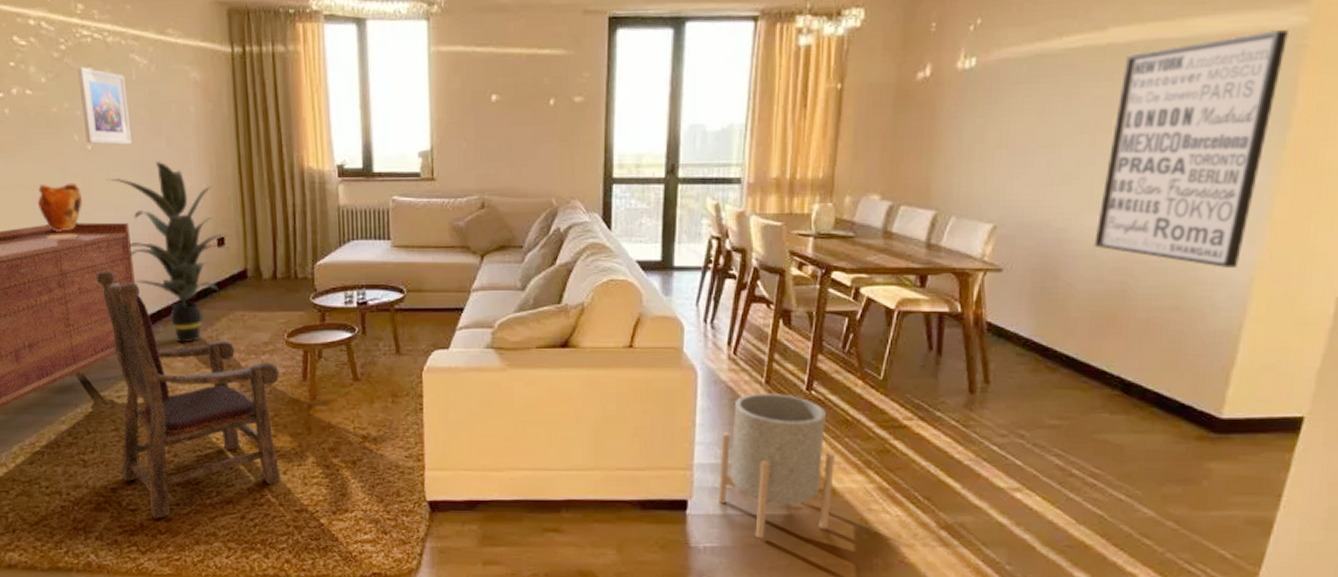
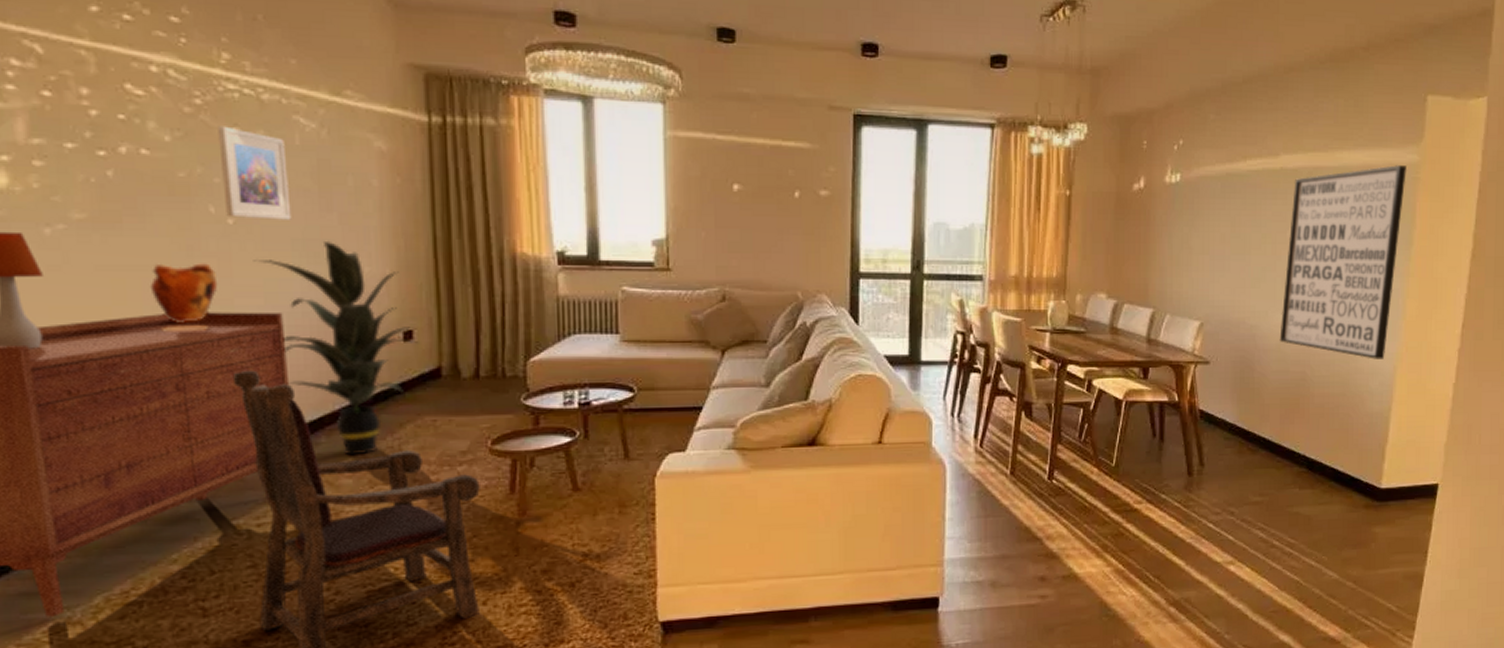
planter: present [717,393,835,538] -> none [968,484,1076,630]

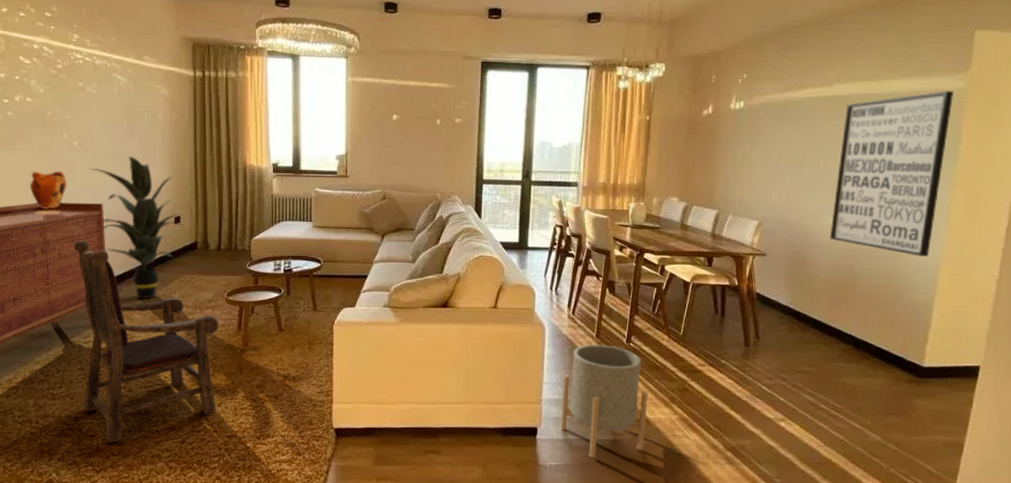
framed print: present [218,126,292,220] -> none [70,82,110,142]
planter: none [968,484,1076,630] -> present [560,345,648,458]

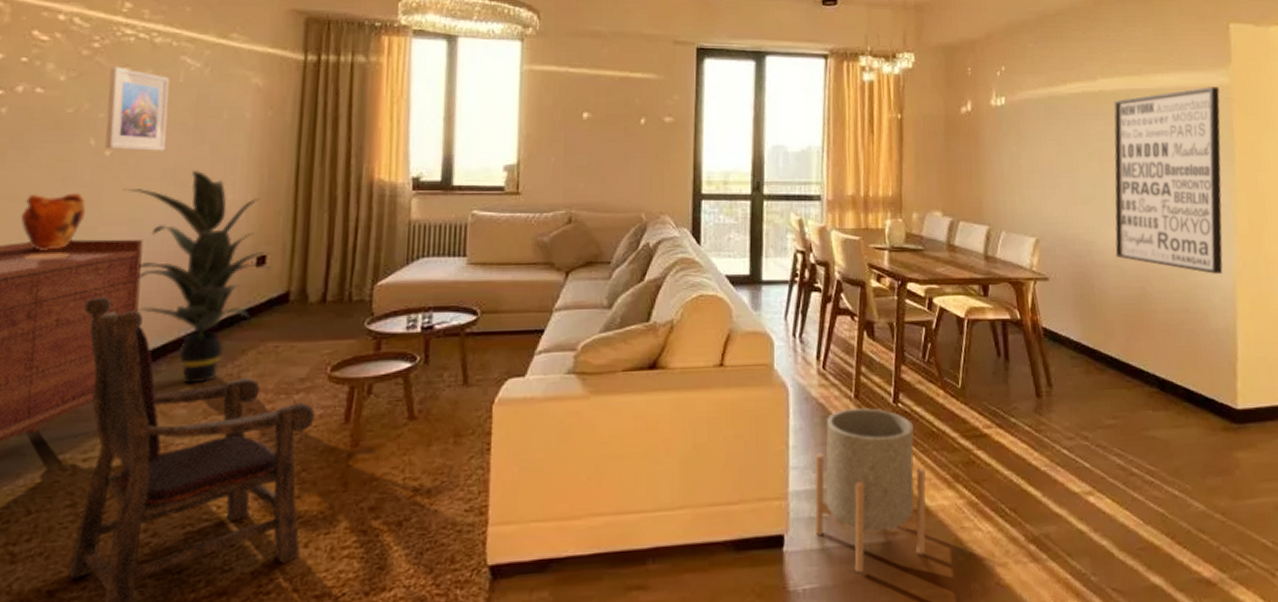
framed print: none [70,82,110,142] -> present [105,66,170,151]

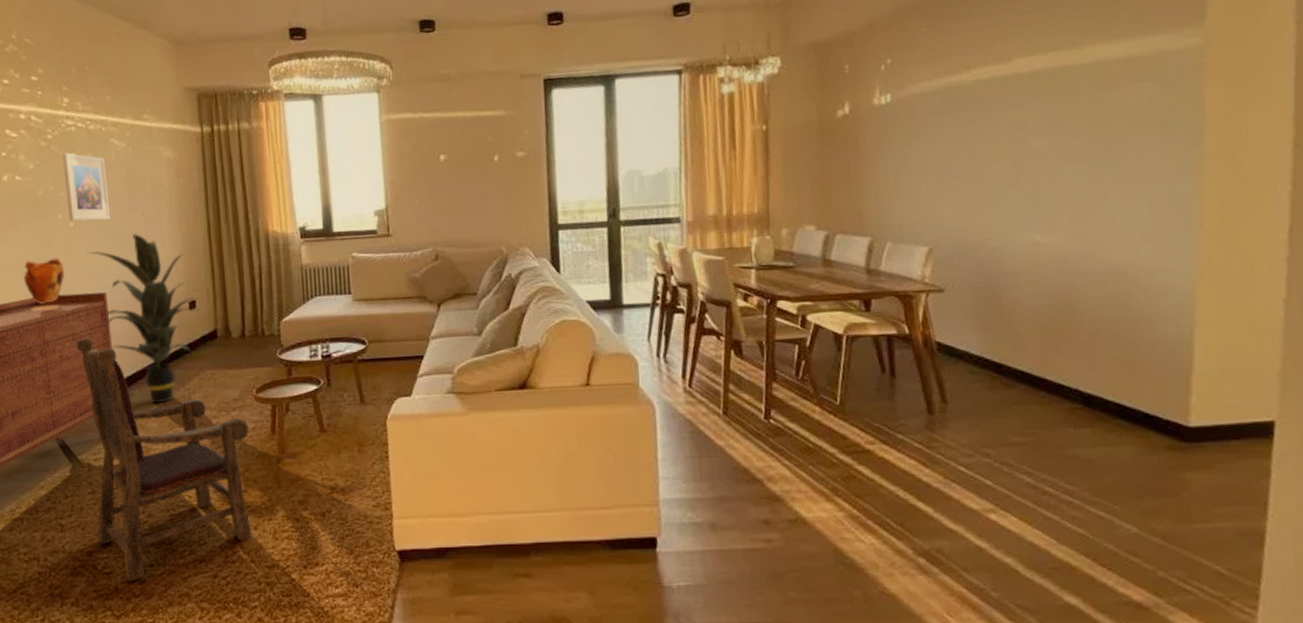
planter: present [814,408,926,572] -> none [685,424,802,574]
wall art: present [1113,87,1223,274] -> none [1030,51,1186,276]

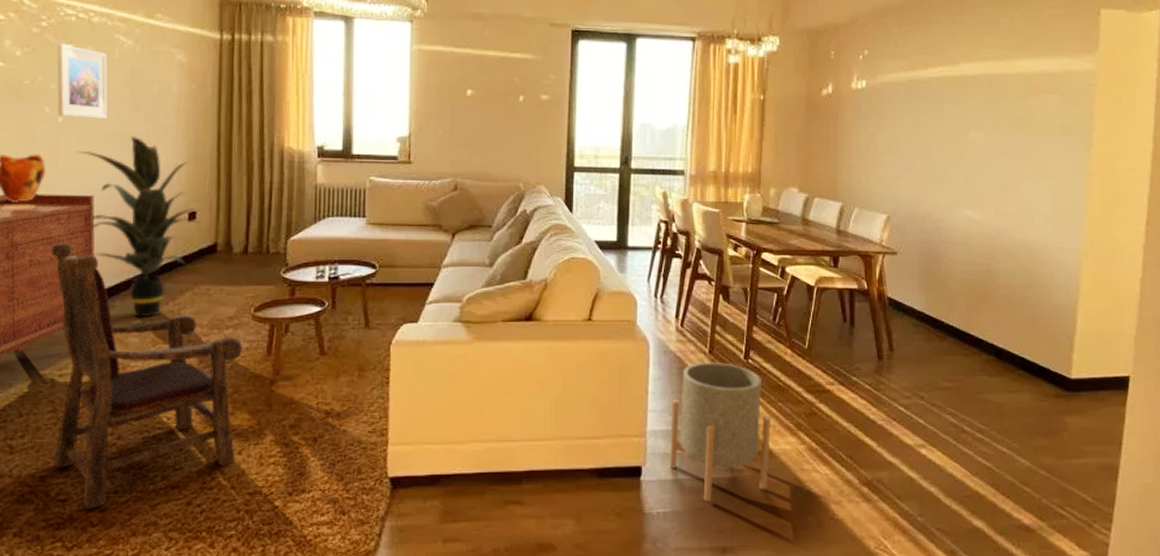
planter: none [685,424,802,574] -> present [669,362,771,501]

